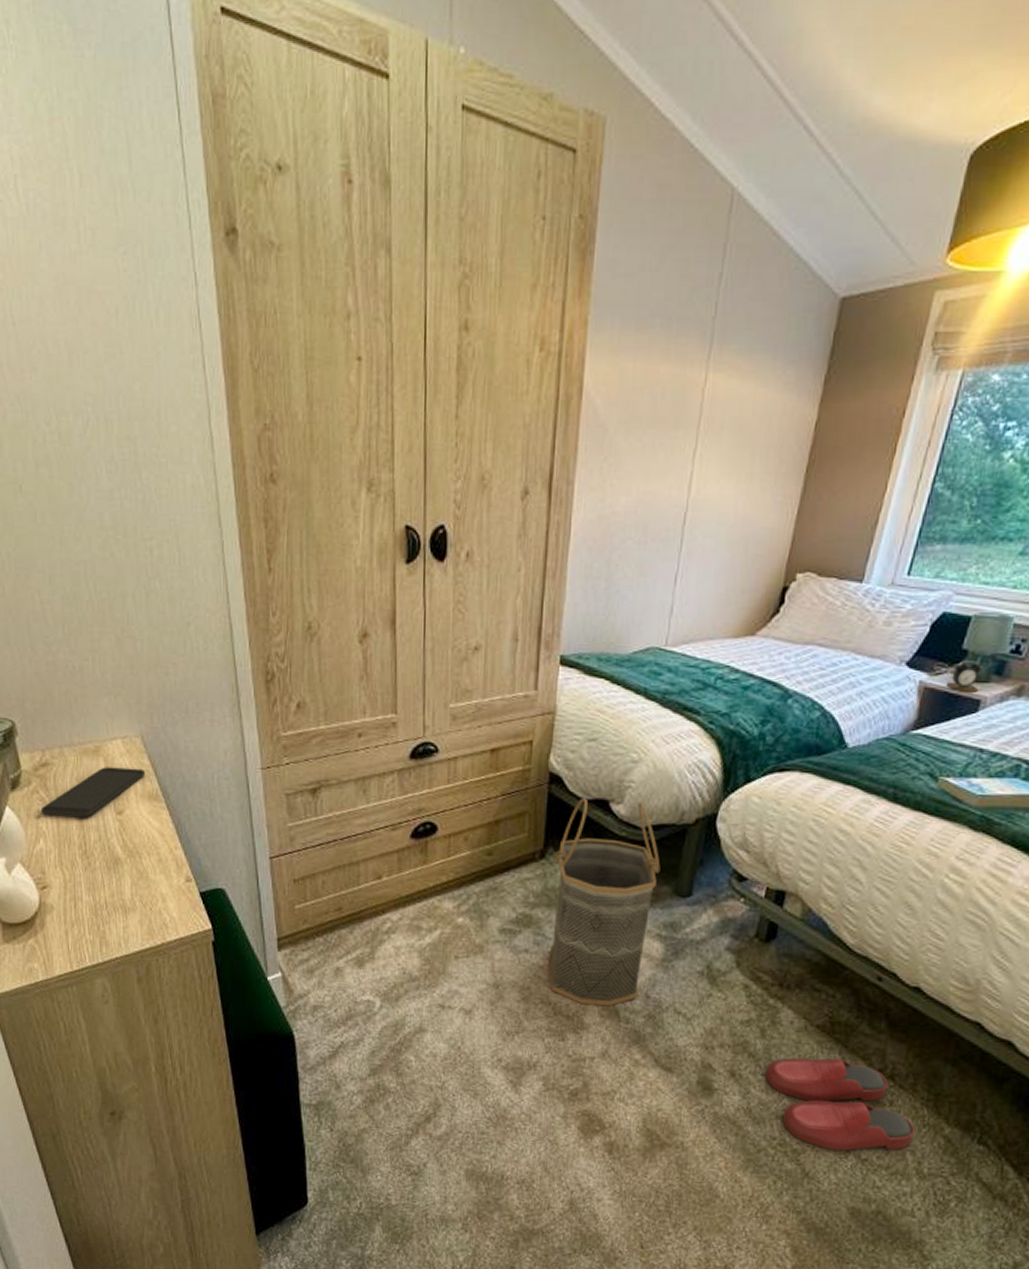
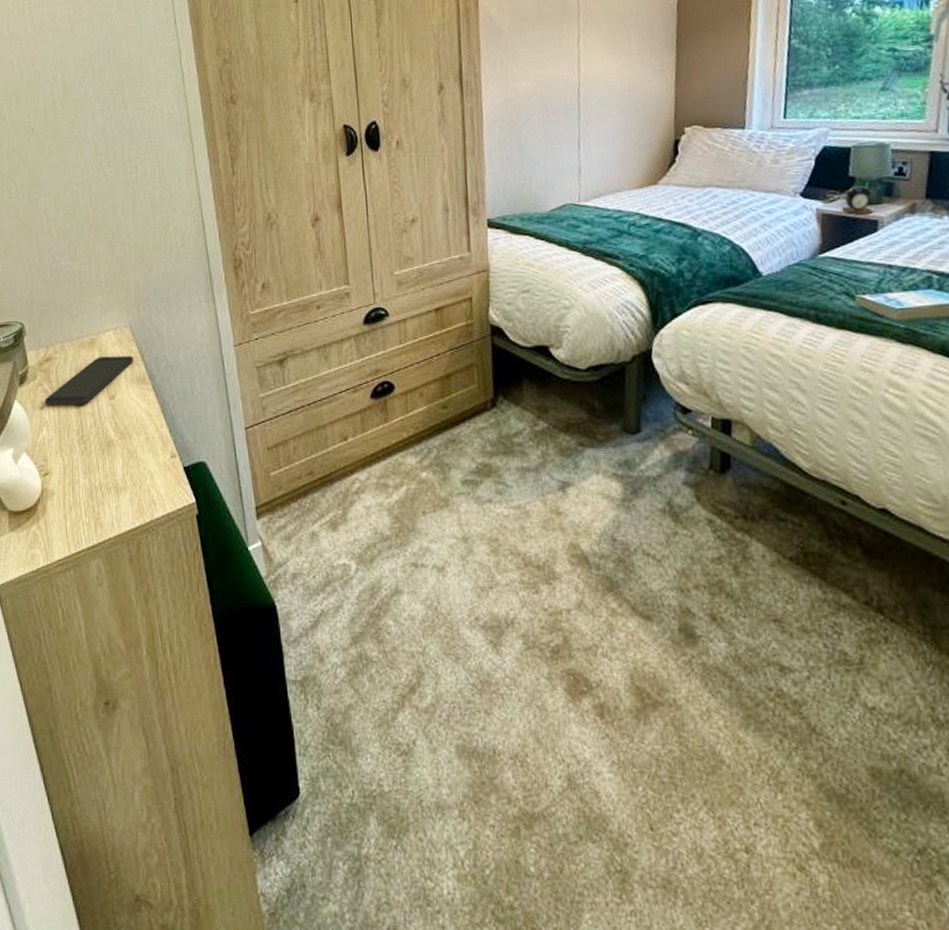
basket: present [547,797,661,1007] -> none [505,344,607,553]
slippers: present [765,1057,916,1151] -> none [746,592,920,699]

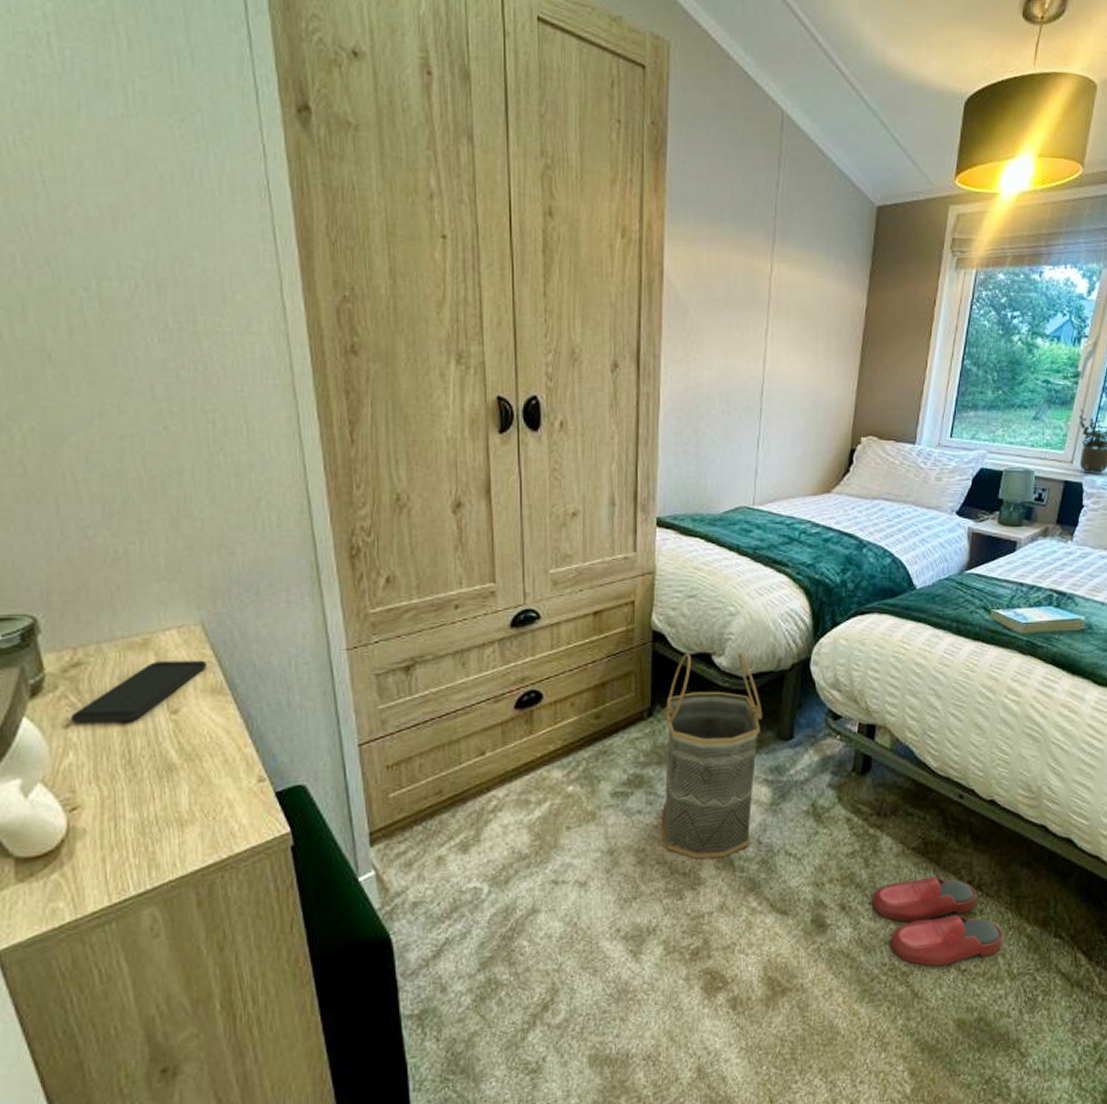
basket: none [505,344,607,553] -> present [661,652,763,859]
slippers: none [746,592,920,699] -> present [871,876,1004,967]
alarm clock: present [843,186,874,215] -> none [990,508,1015,535]

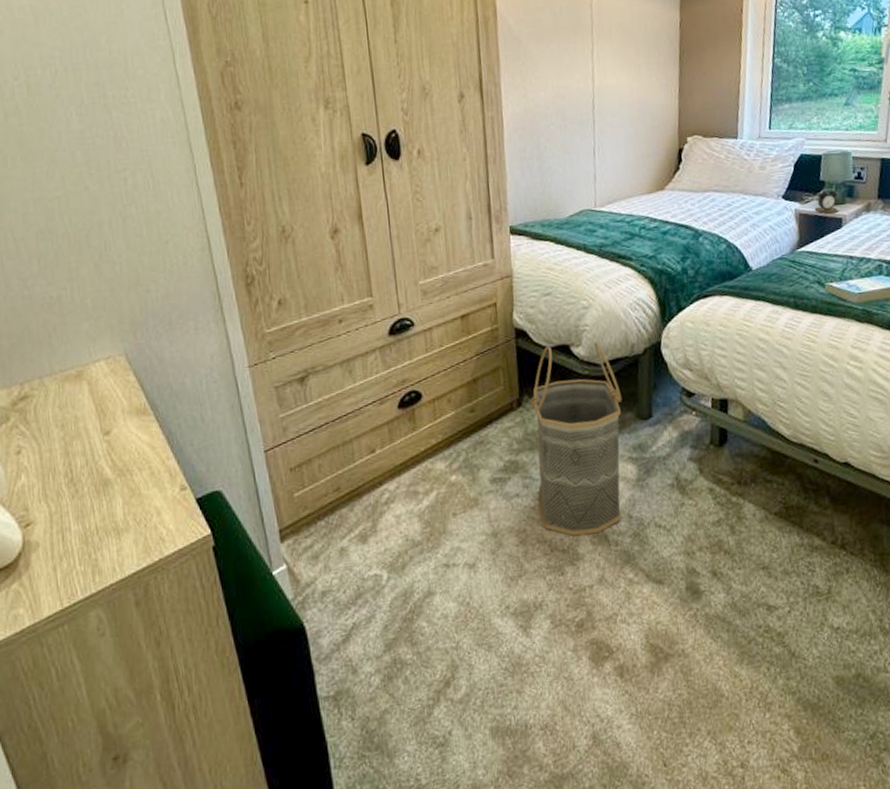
mobile phone: present [70,660,208,723] -> none [21,385,132,449]
slippers: present [871,876,1004,967] -> none [741,539,872,626]
alarm clock: none [990,508,1015,535] -> present [815,188,839,214]

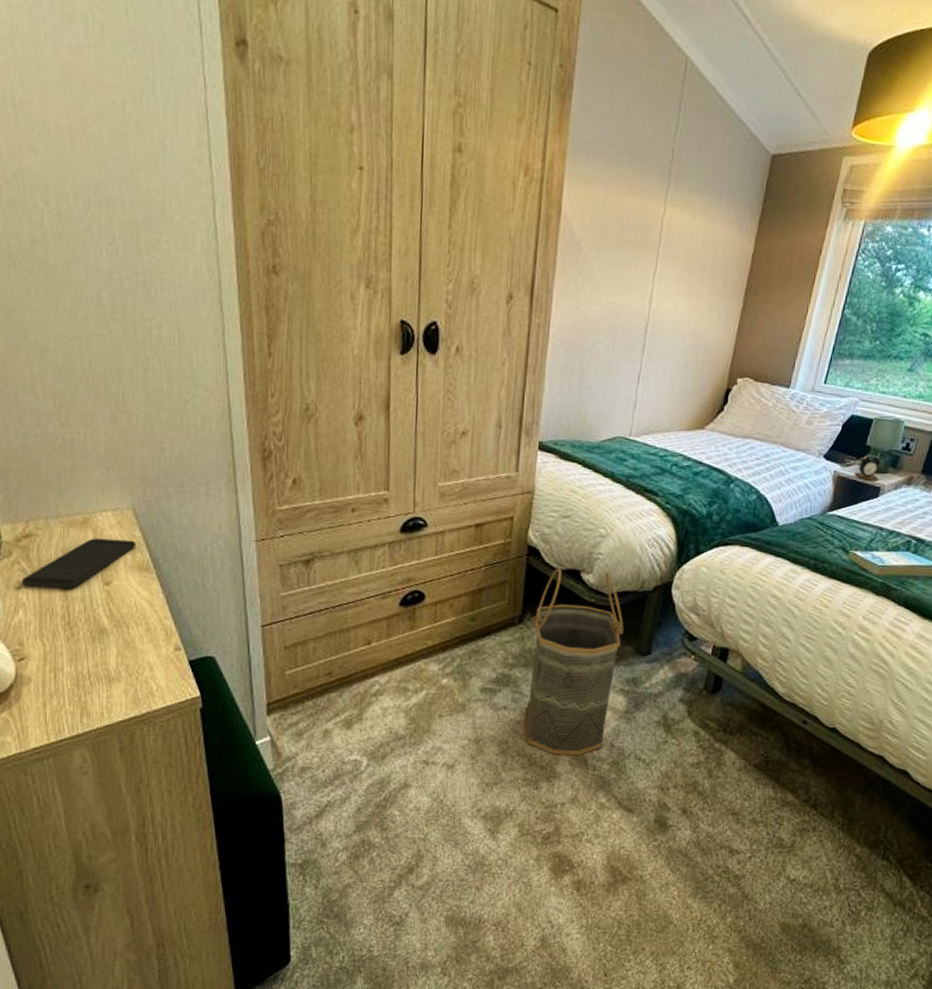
mobile phone: none [21,385,132,449] -> present [21,538,137,589]

